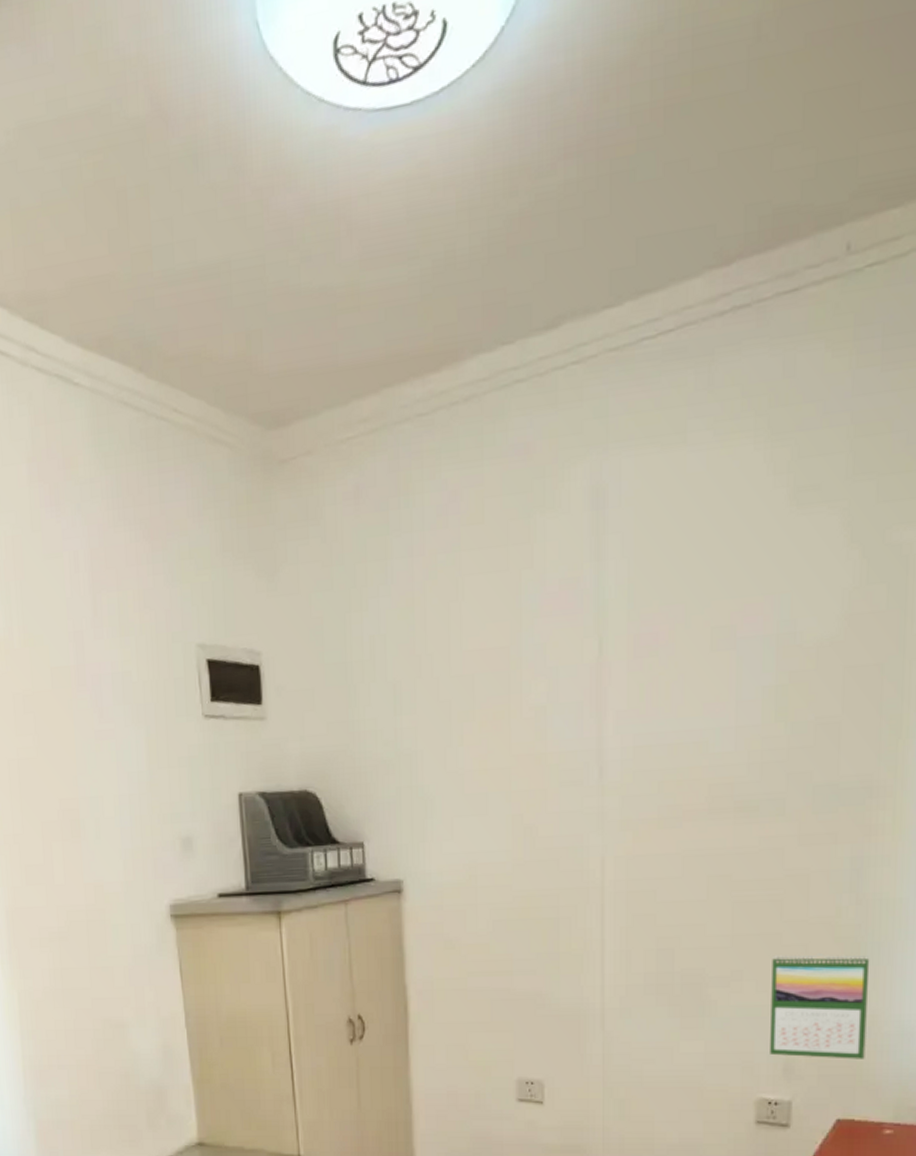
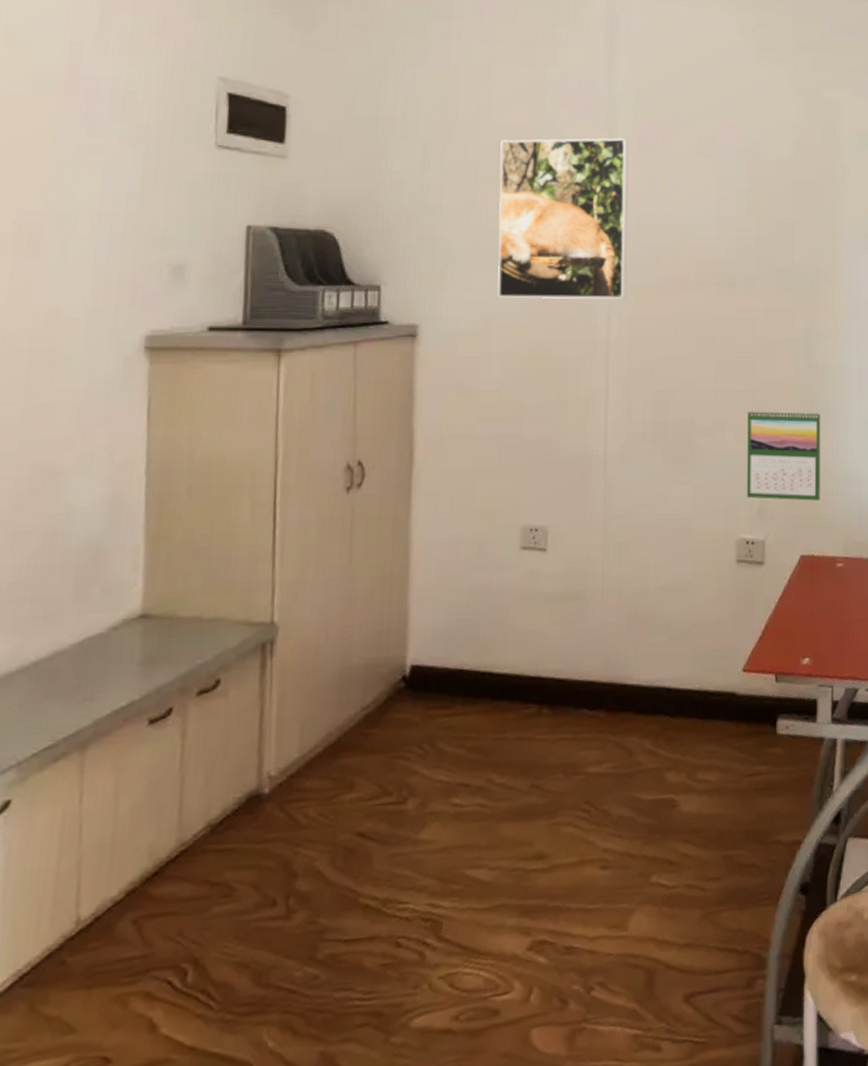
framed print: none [474,643,623,845] -> present [497,138,629,299]

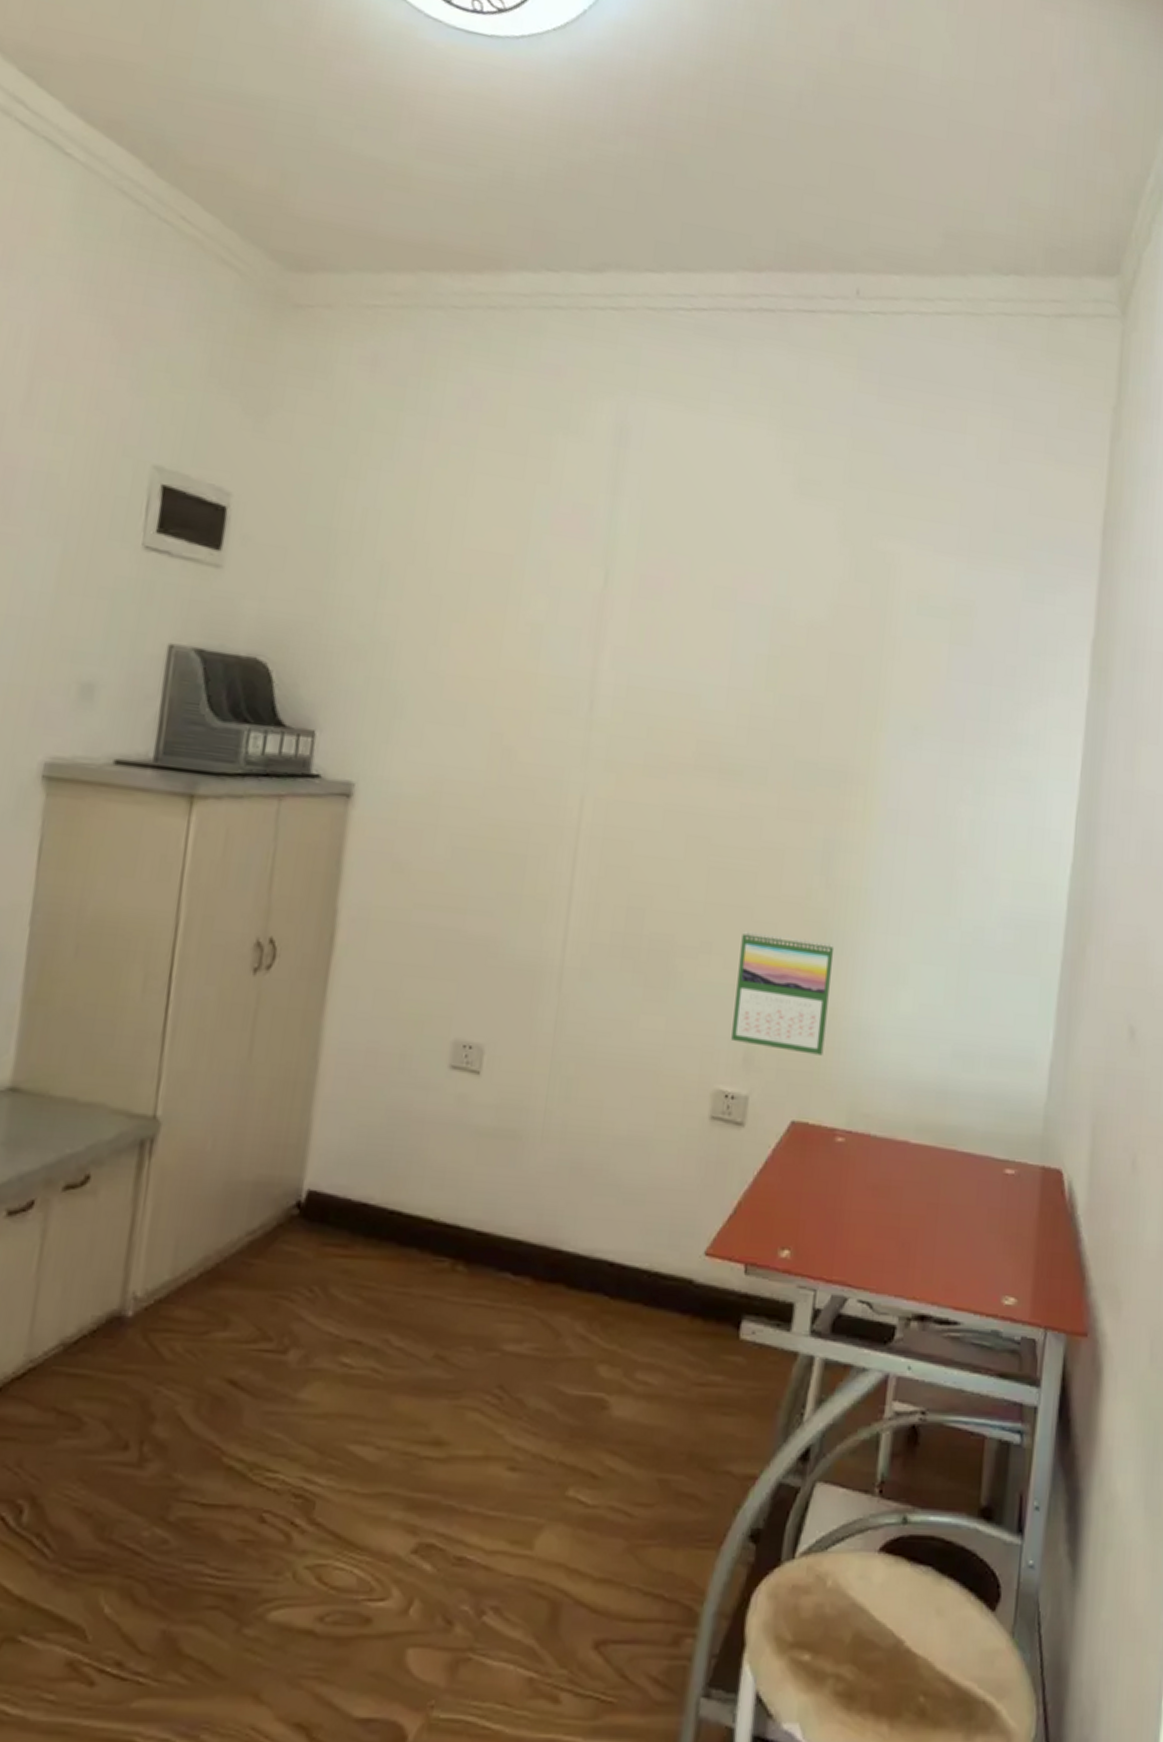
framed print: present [497,138,629,299] -> none [451,568,628,777]

